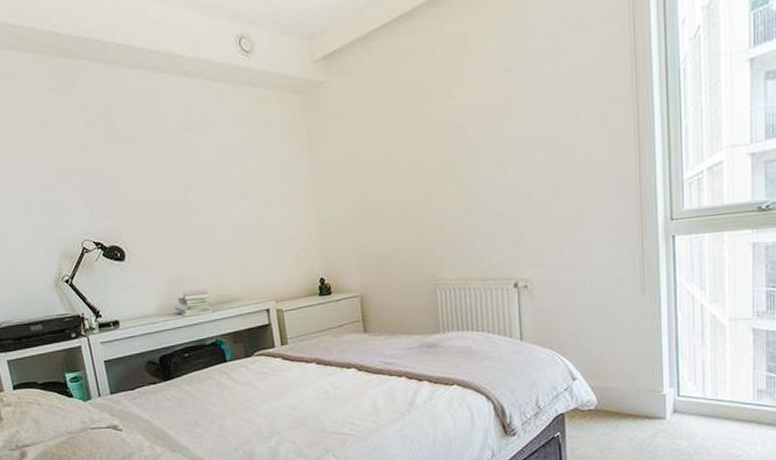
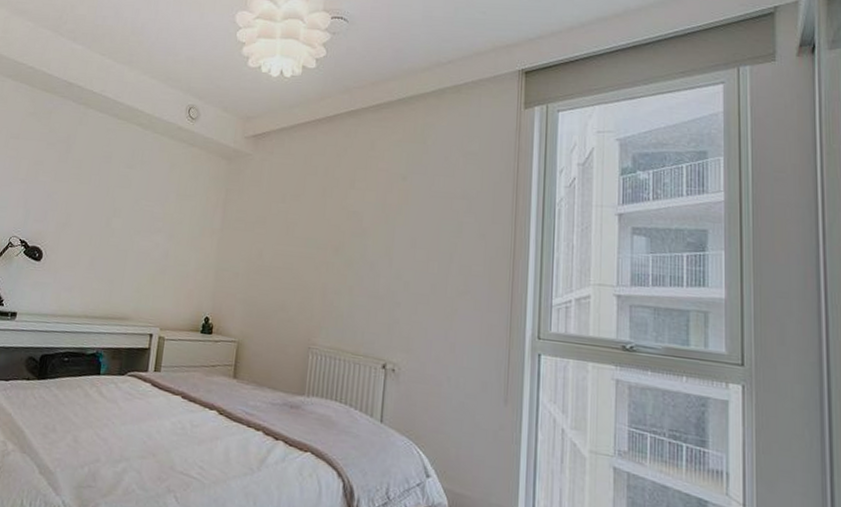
books: present [175,288,213,318] -> none [69,300,104,327]

